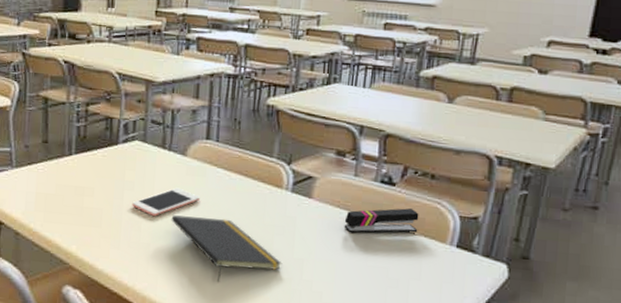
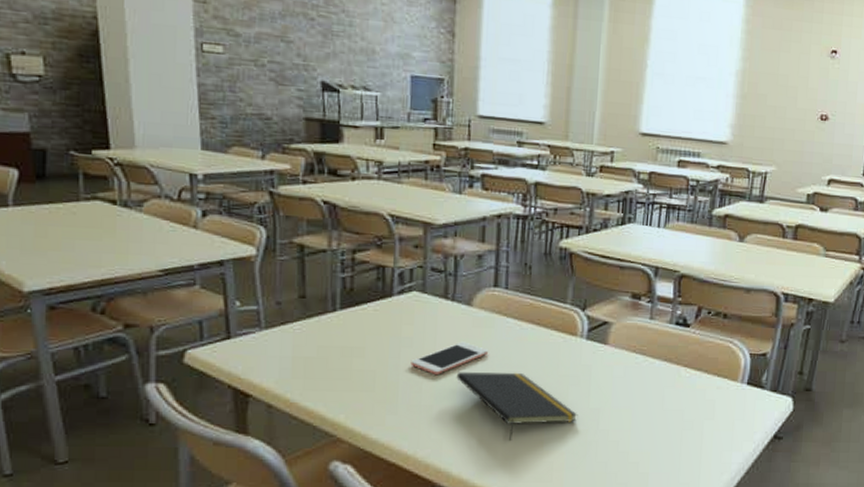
stapler: present [344,208,419,234] -> none [640,349,712,378]

